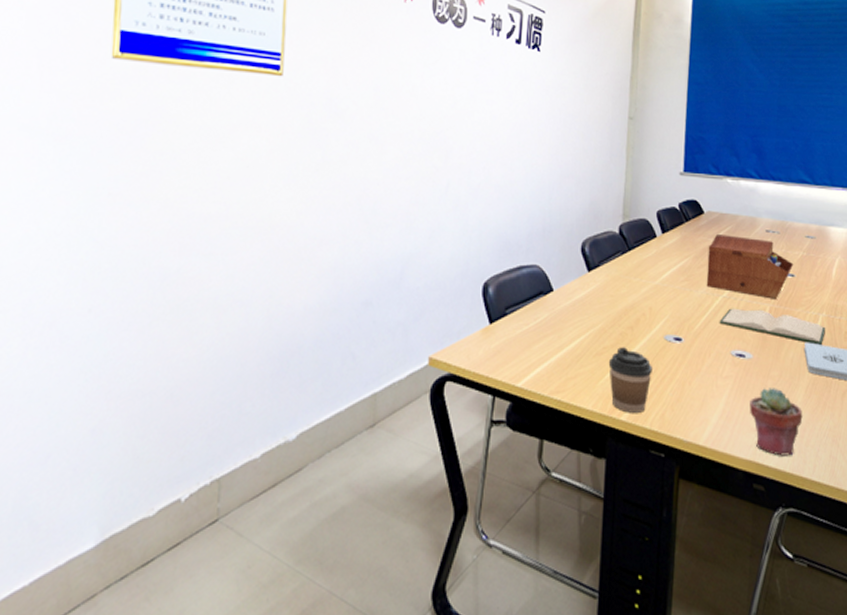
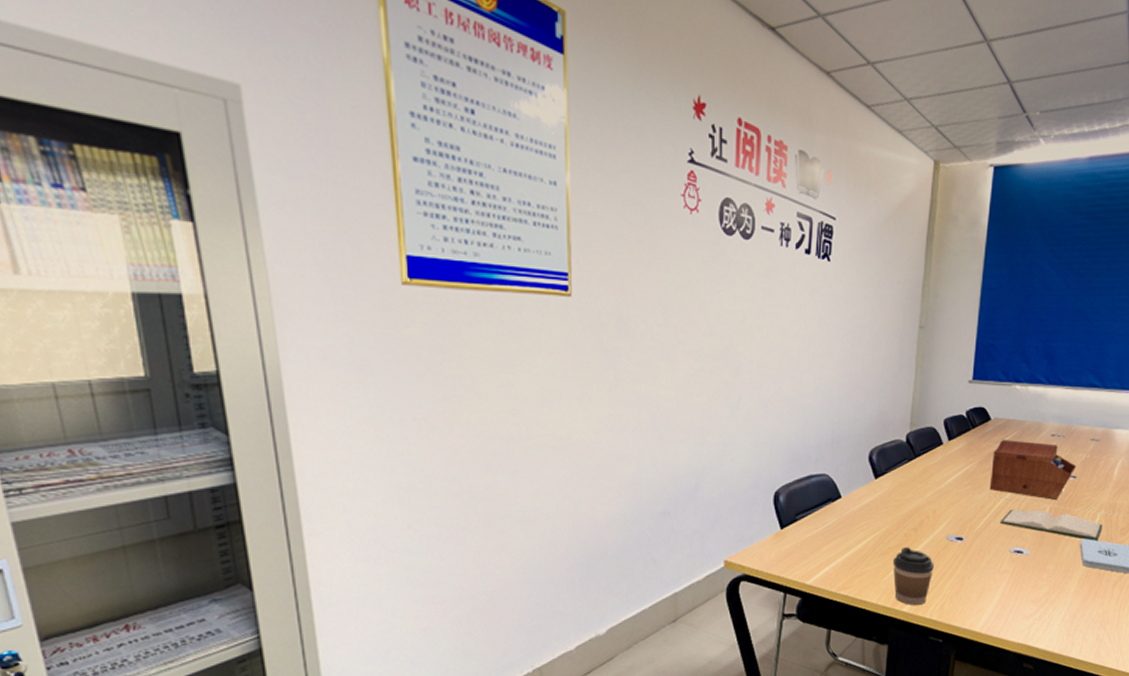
potted succulent: present [750,388,803,456] -> none [1024,580,1074,640]

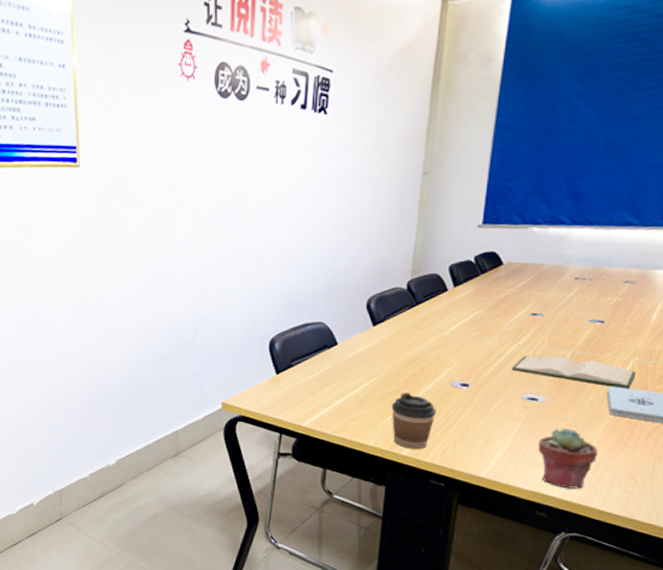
sewing box: present [989,439,1077,500] -> none [500,283,605,346]
potted succulent: none [1024,580,1074,640] -> present [538,428,598,489]

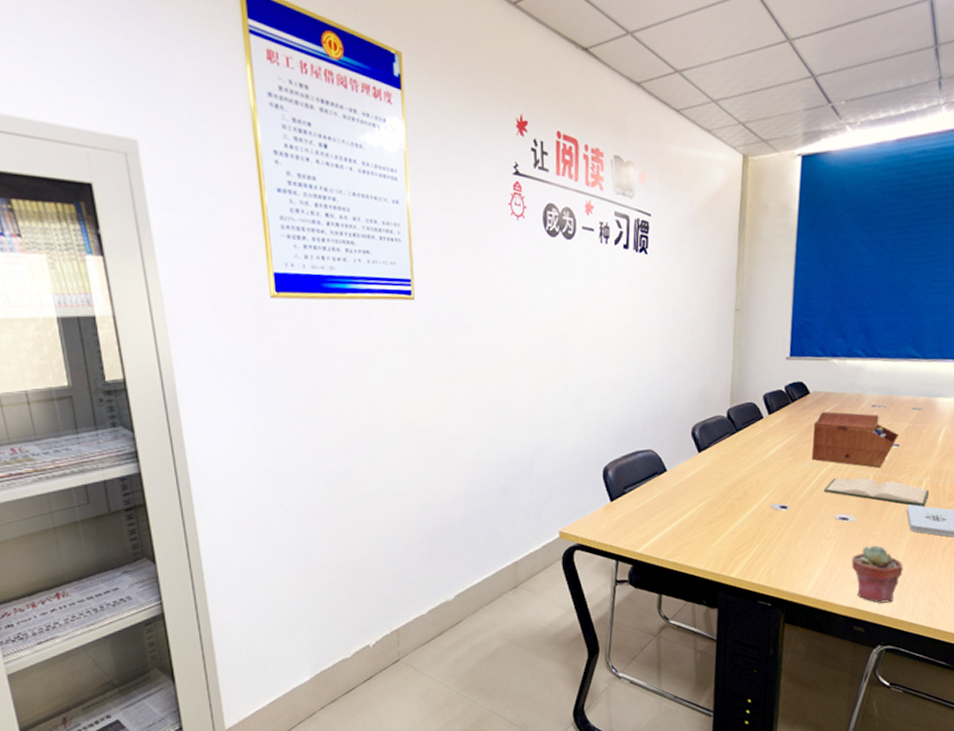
coffee cup: present [391,393,437,449] -> none [719,516,761,571]
sewing box: none [500,283,605,346] -> present [811,411,899,468]

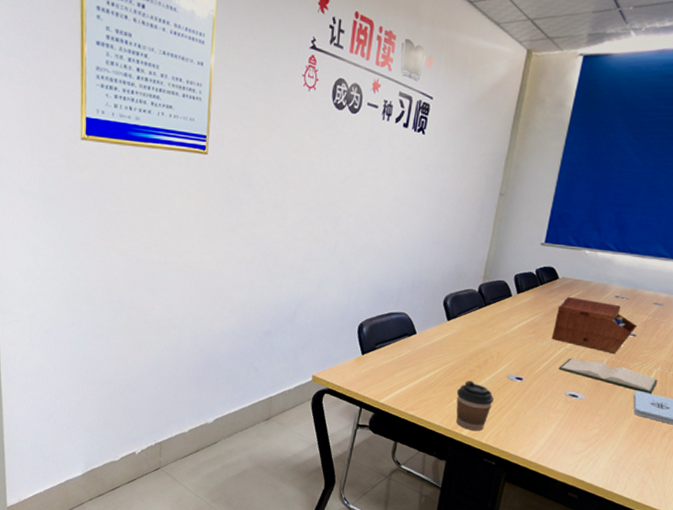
coffee cup: none [719,516,761,571] -> present [456,381,495,431]
potted succulent: present [852,545,903,603] -> none [574,423,623,476]

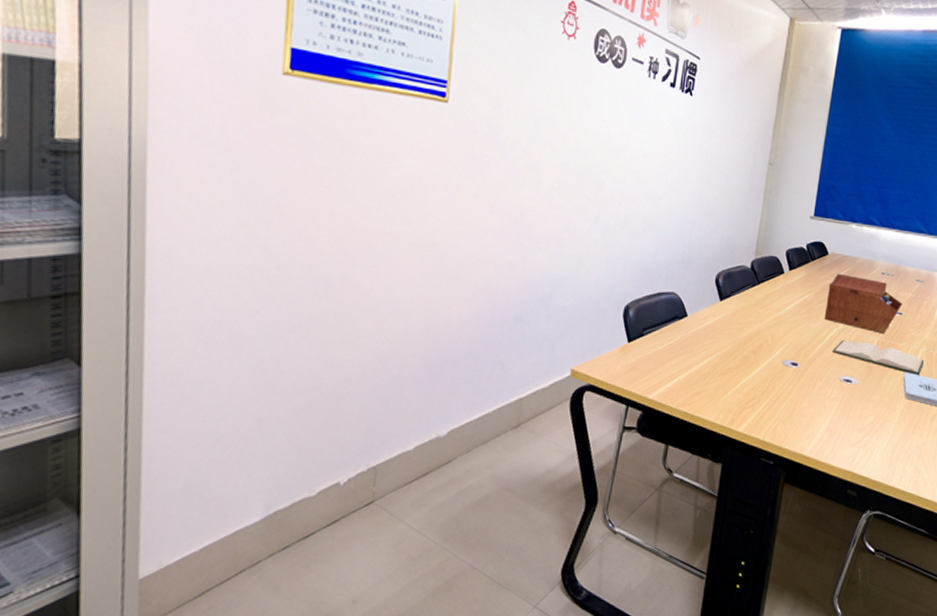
coffee cup: present [456,381,495,431] -> none [731,369,771,426]

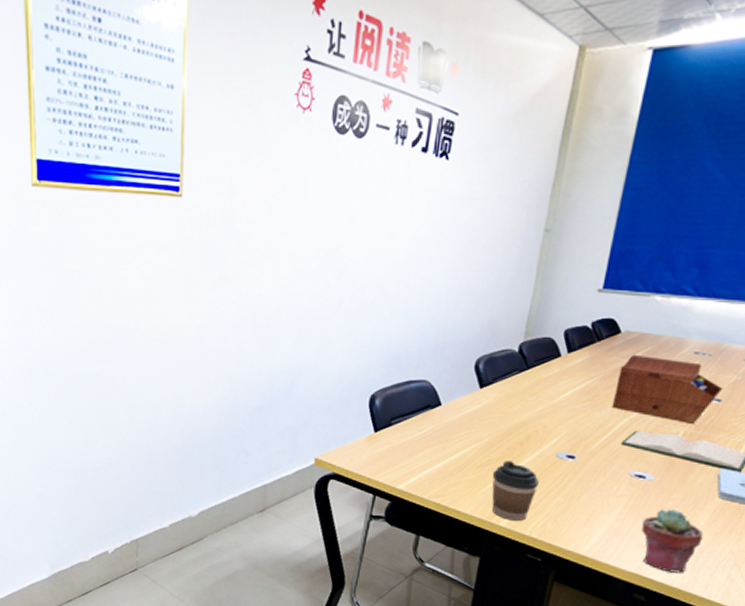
coffee cup: none [731,369,771,426] -> present [492,461,540,521]
potted succulent: none [851,410,896,468] -> present [641,509,703,573]

